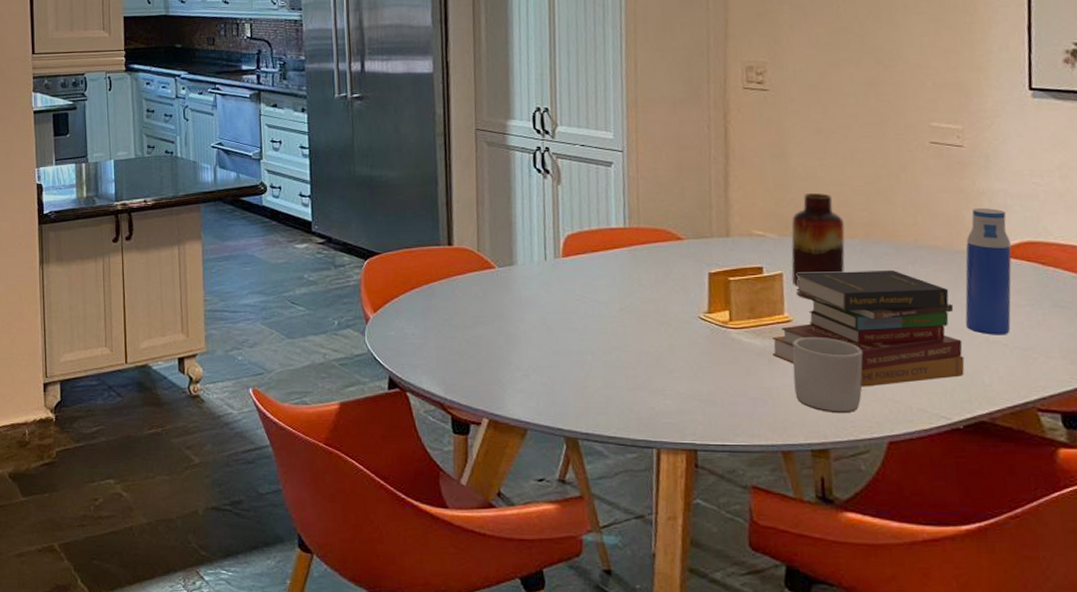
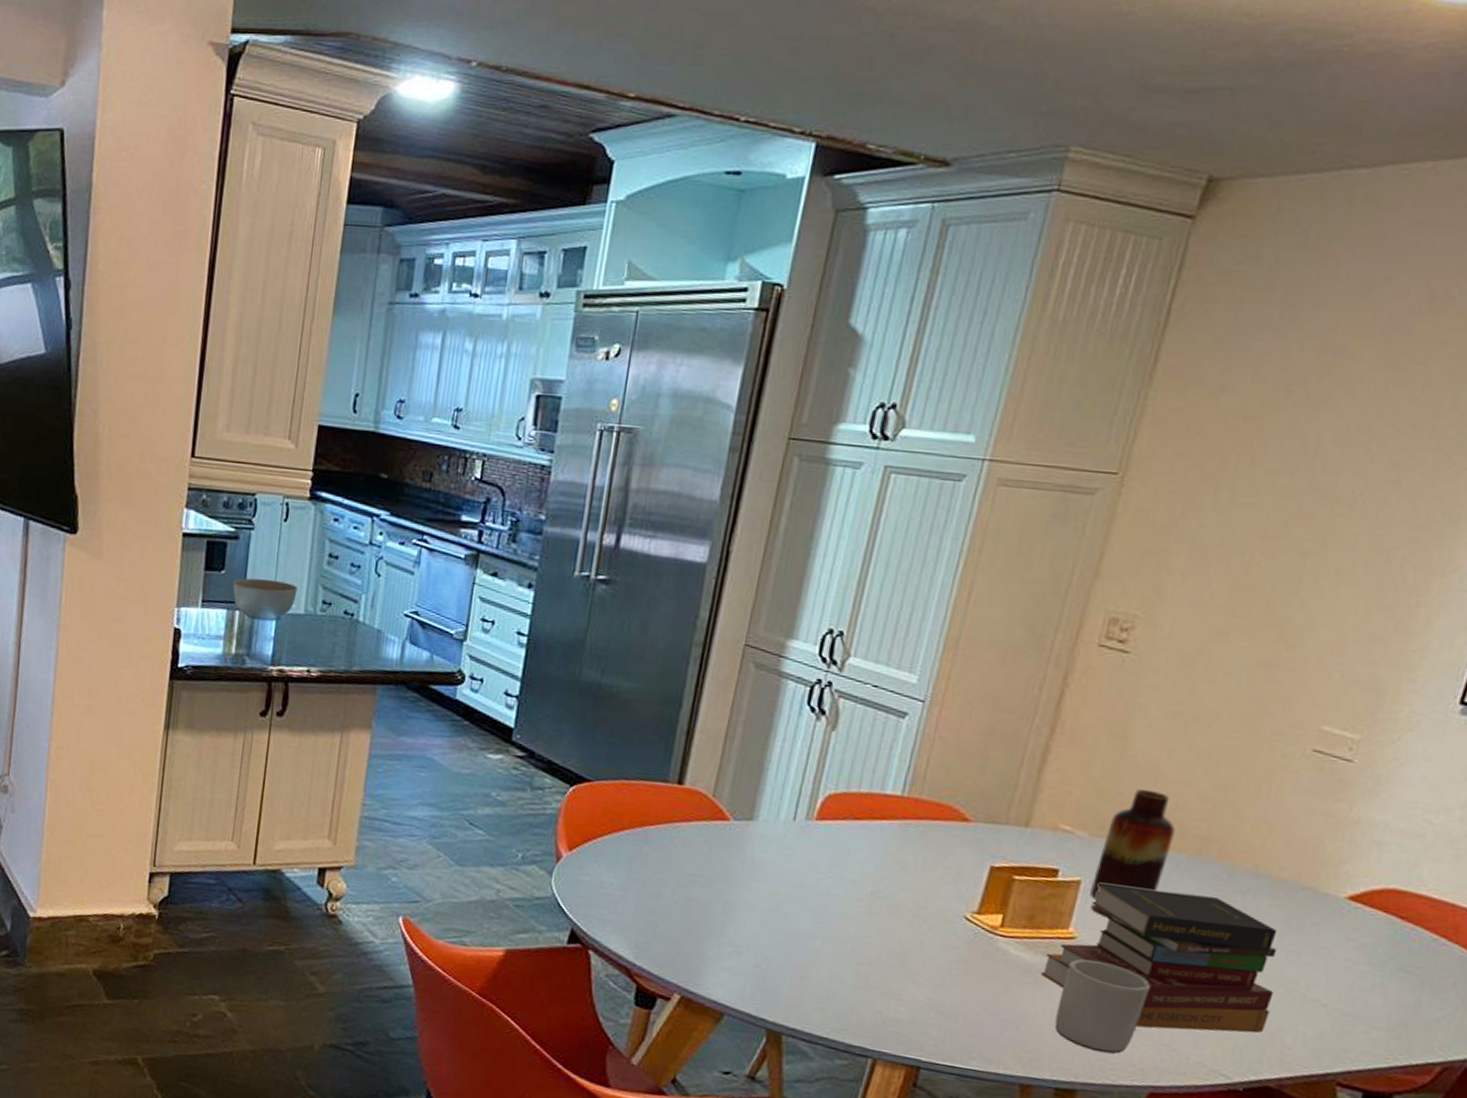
bowl: none [77,135,127,168] -> present [232,578,298,622]
water bottle: present [965,208,1012,335] -> none [1285,839,1378,994]

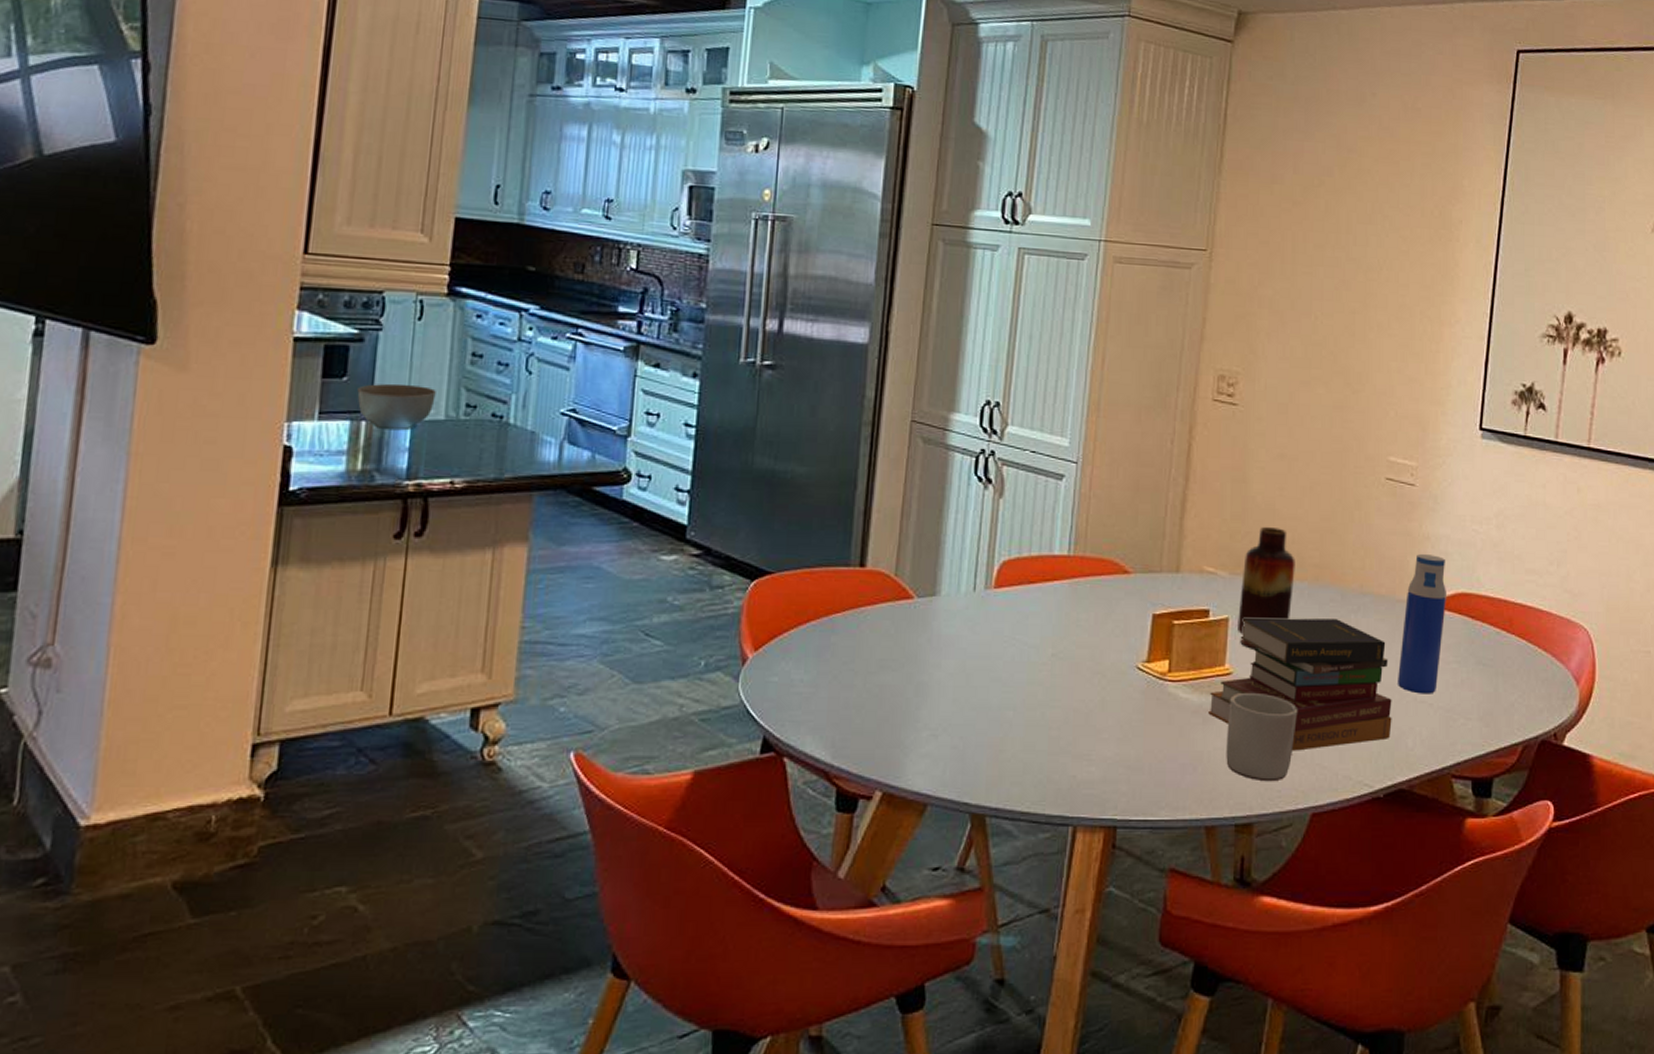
water bottle: none [1285,839,1378,994] -> present [1398,554,1446,694]

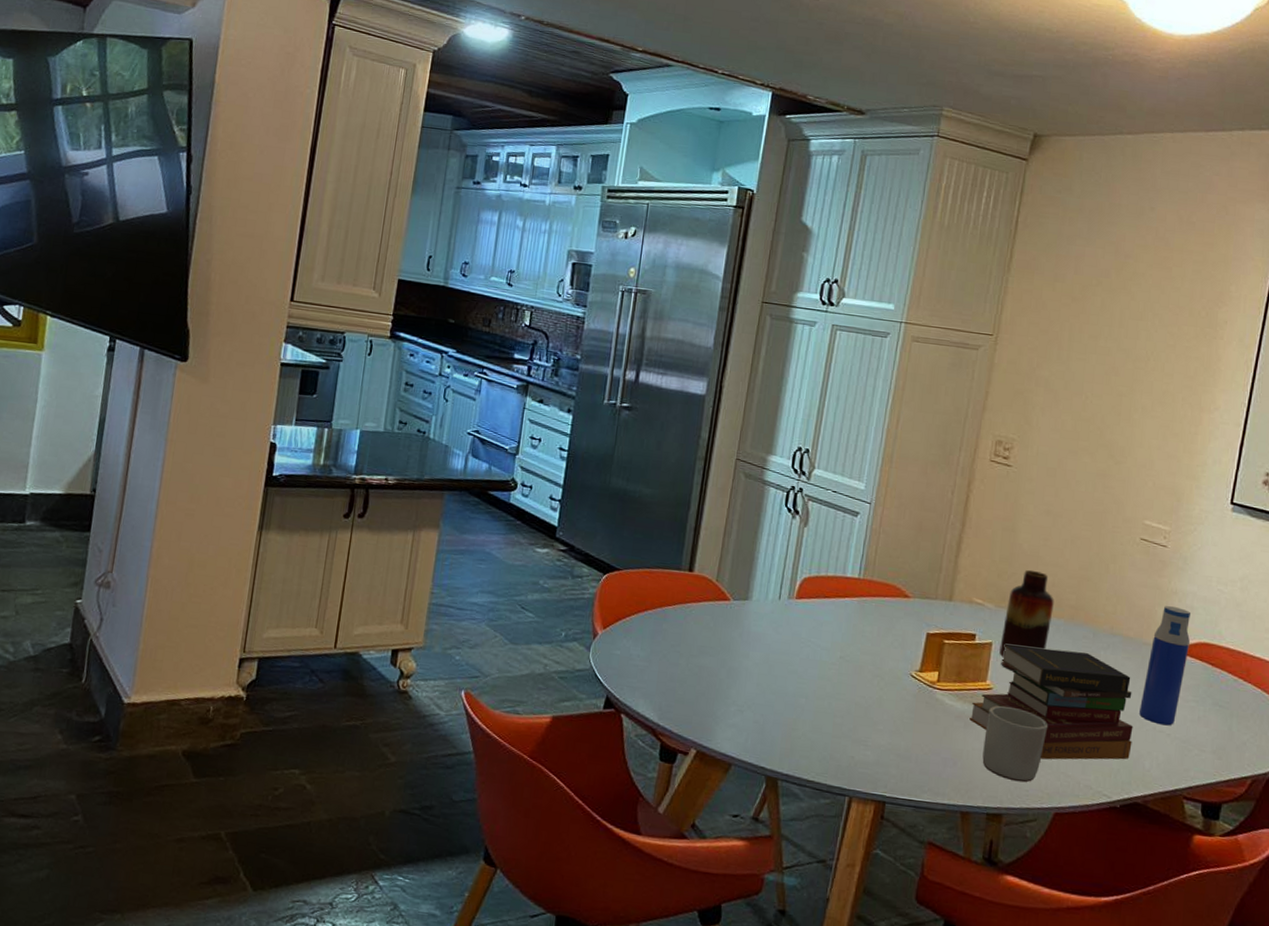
bowl: present [357,383,436,431] -> none [323,401,379,438]

